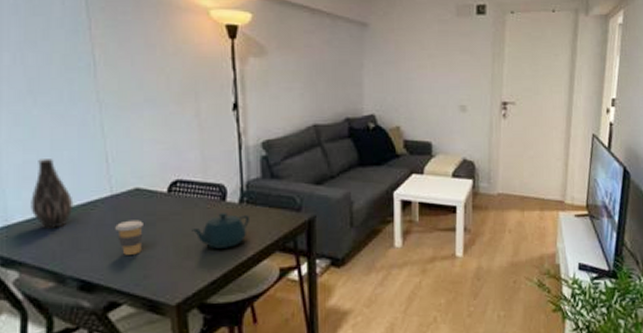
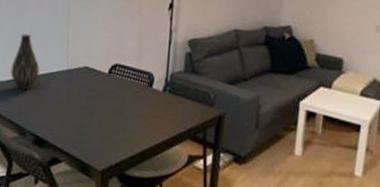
coffee cup: present [115,220,143,255] -> none [66,92,87,122]
teapot: present [191,211,249,249] -> none [122,96,169,130]

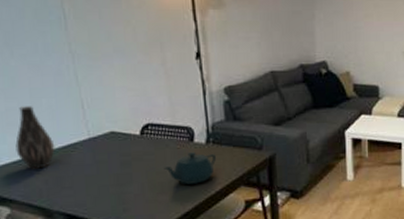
teapot: none [122,96,169,130] -> present [164,151,216,185]

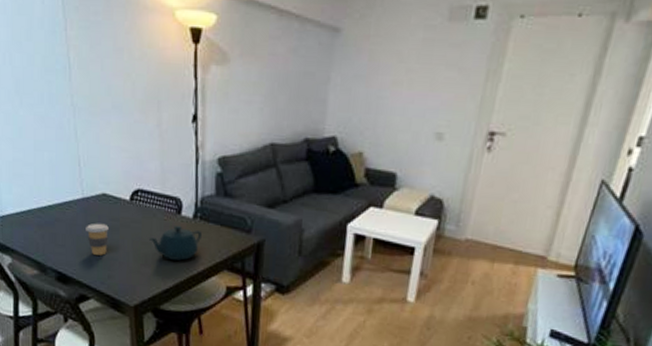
vase: present [15,106,55,169] -> none [19,158,52,223]
coffee cup: none [95,160,121,191] -> present [86,223,109,256]

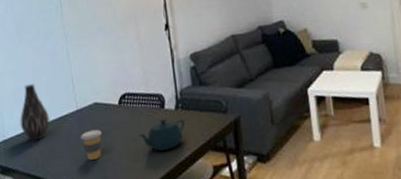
vase: none [19,158,52,223] -> present [20,84,50,141]

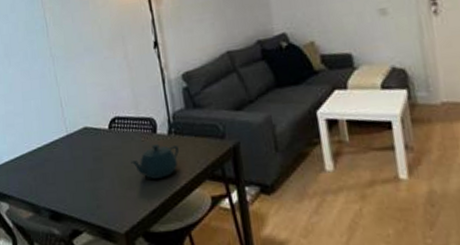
vase: present [20,84,50,141] -> none [12,108,41,167]
coffee cup: present [81,129,102,160] -> none [72,155,94,187]

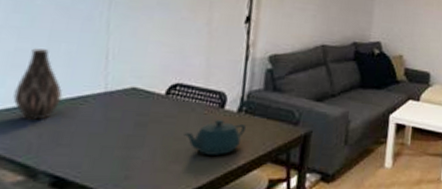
vase: none [12,108,41,167] -> present [13,48,63,120]

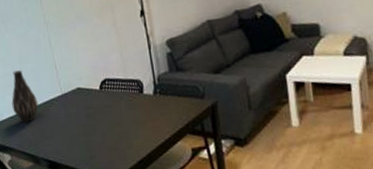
teapot: present [184,119,246,155] -> none [120,102,163,134]

